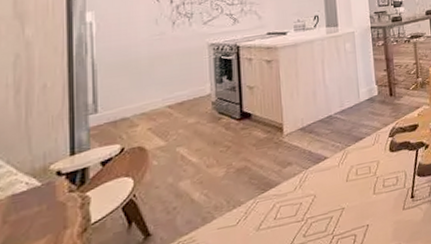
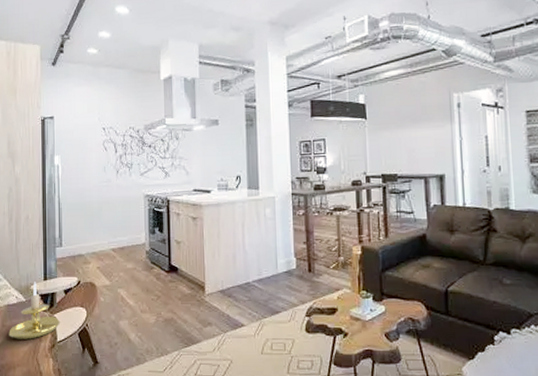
candle holder: none [14,159,96,235] -> present [9,282,61,339]

